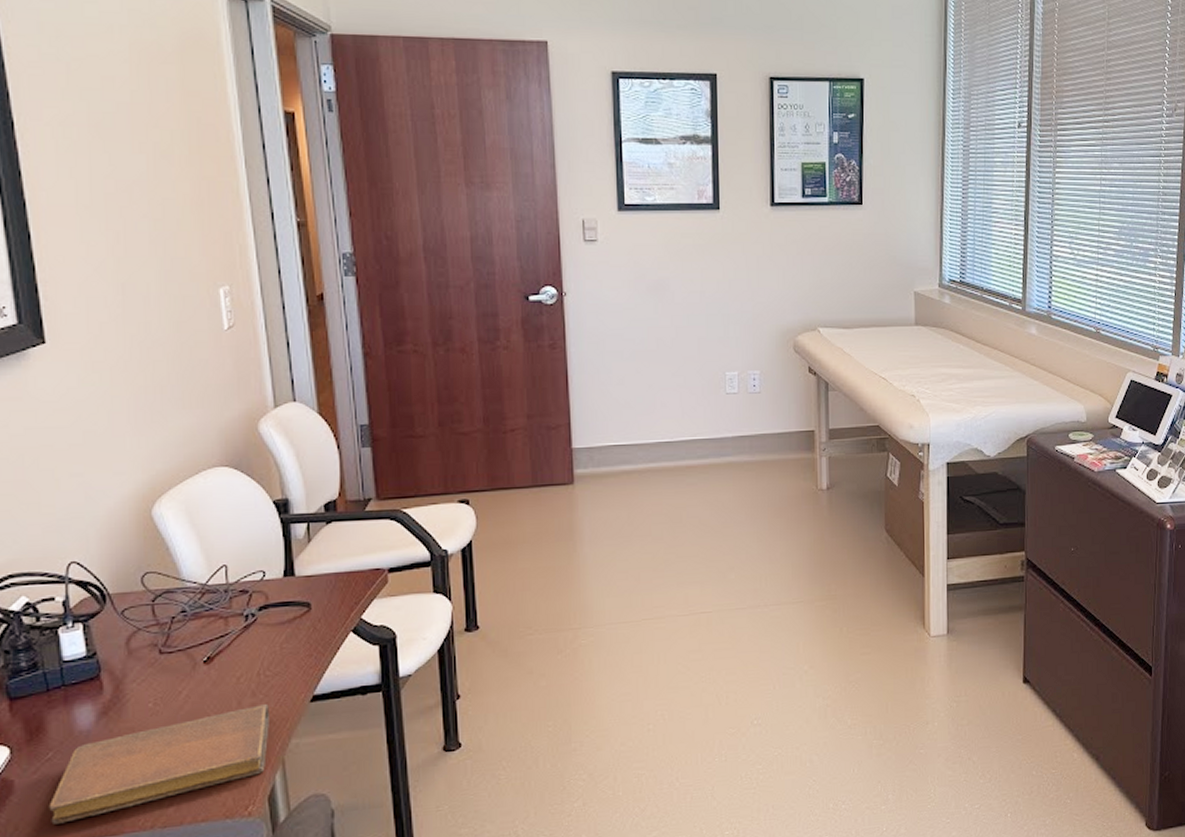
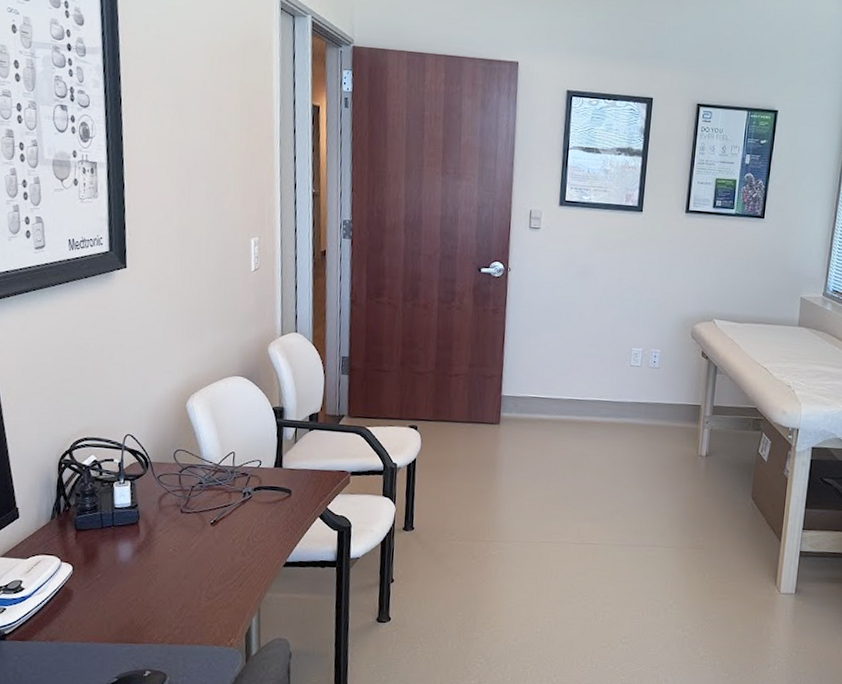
notebook: present [48,704,271,824] -> none [94,562,254,628]

